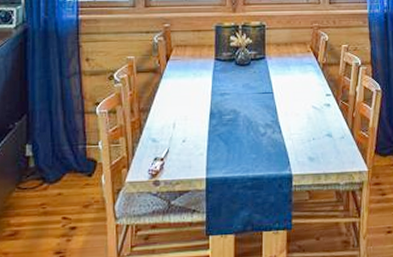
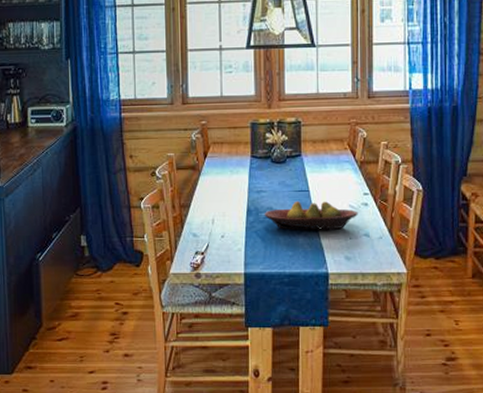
fruit bowl: none [227,103,321,132] -> present [264,200,358,230]

